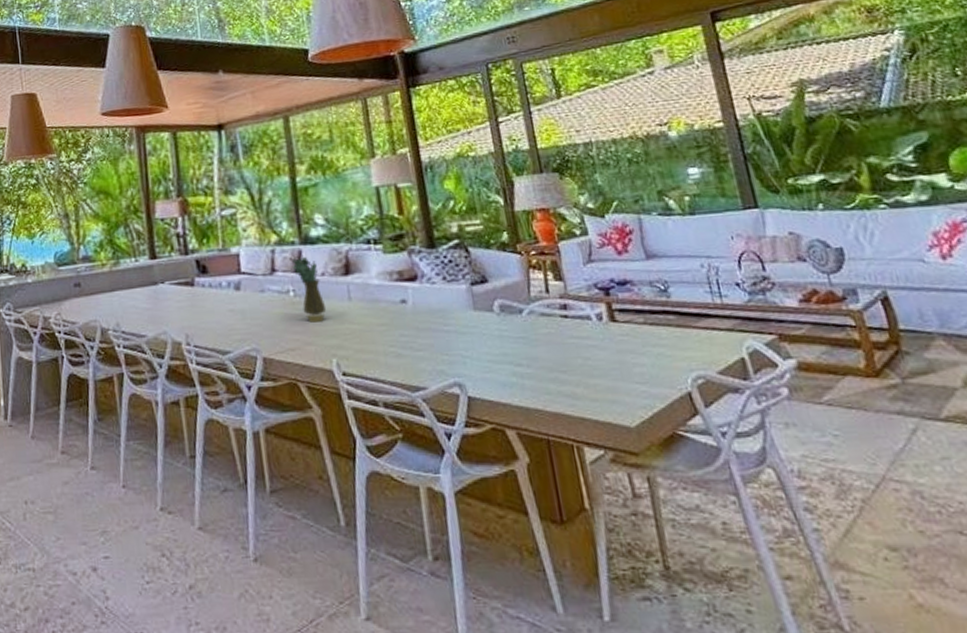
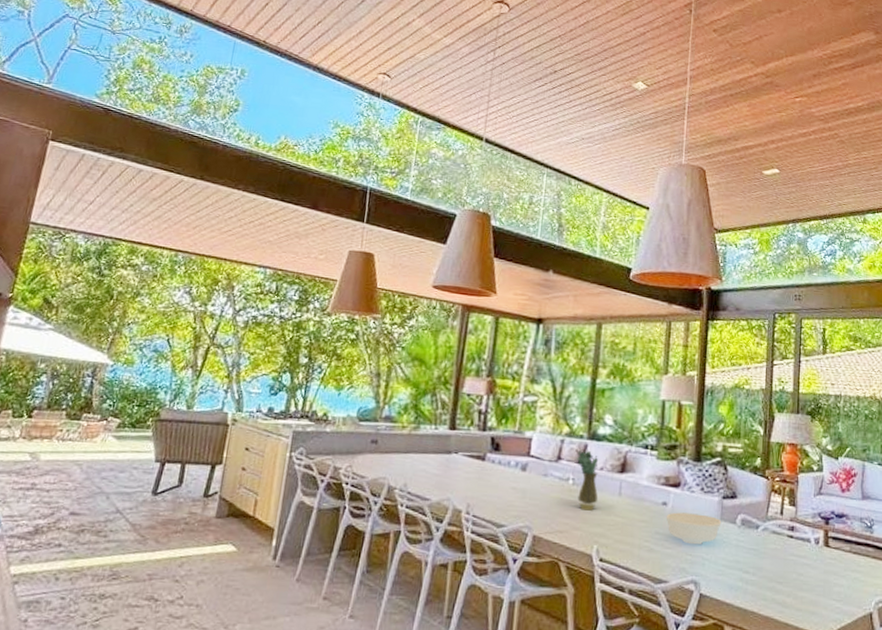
bowl: none [408,307,477,343] -> present [666,512,722,545]

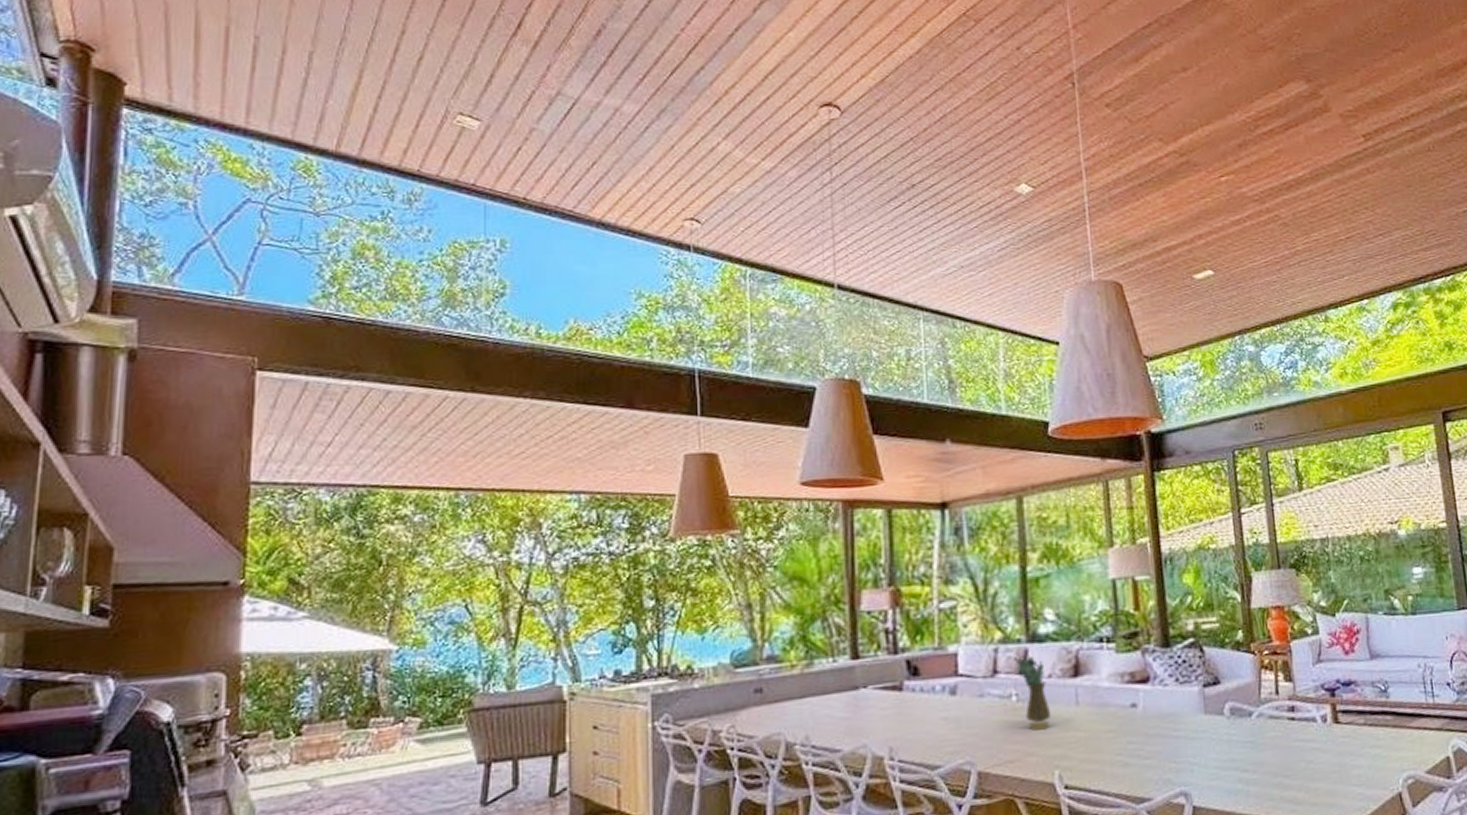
bowl: present [666,512,722,545] -> none [1137,710,1207,750]

